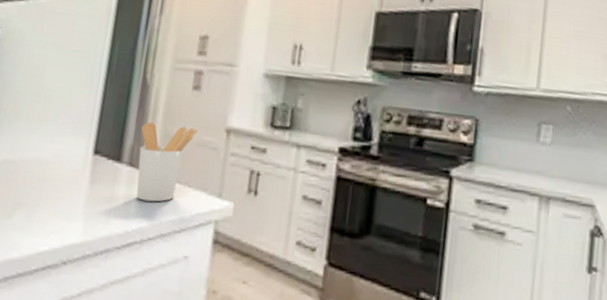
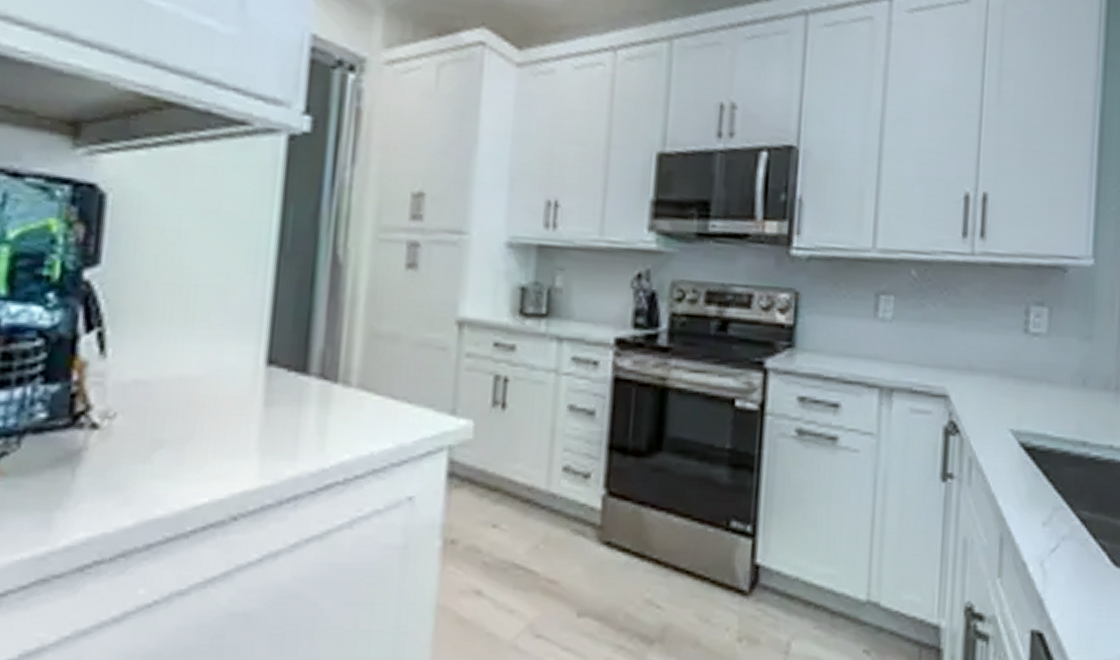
utensil holder: present [136,122,198,202] -> none [333,316,416,426]

